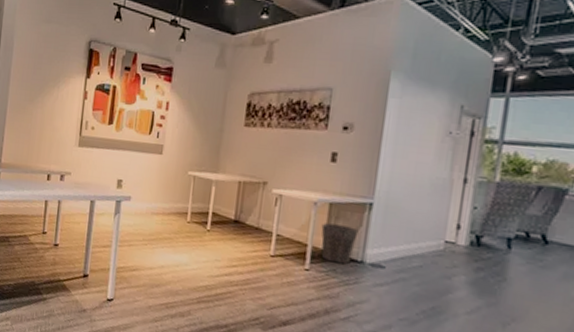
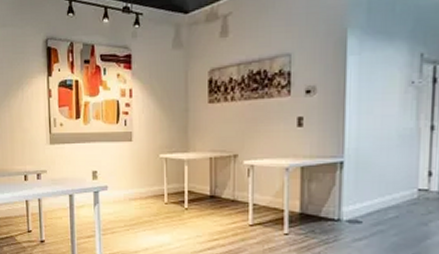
waste bin: present [321,223,359,265] -> none [295,187,332,224]

